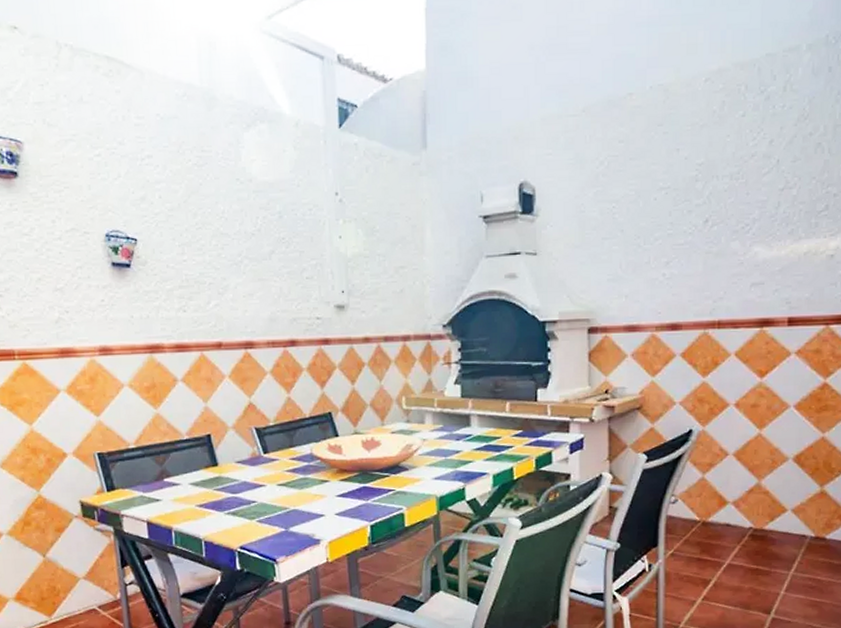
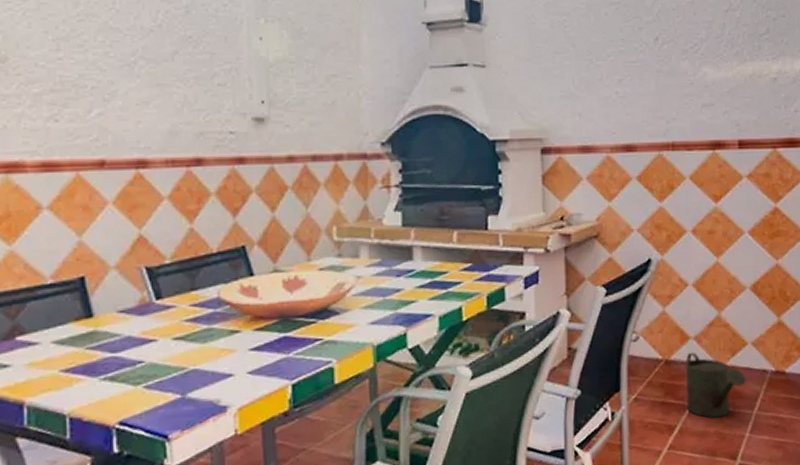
watering can: none [723,515,783,576] -> present [686,352,745,418]

